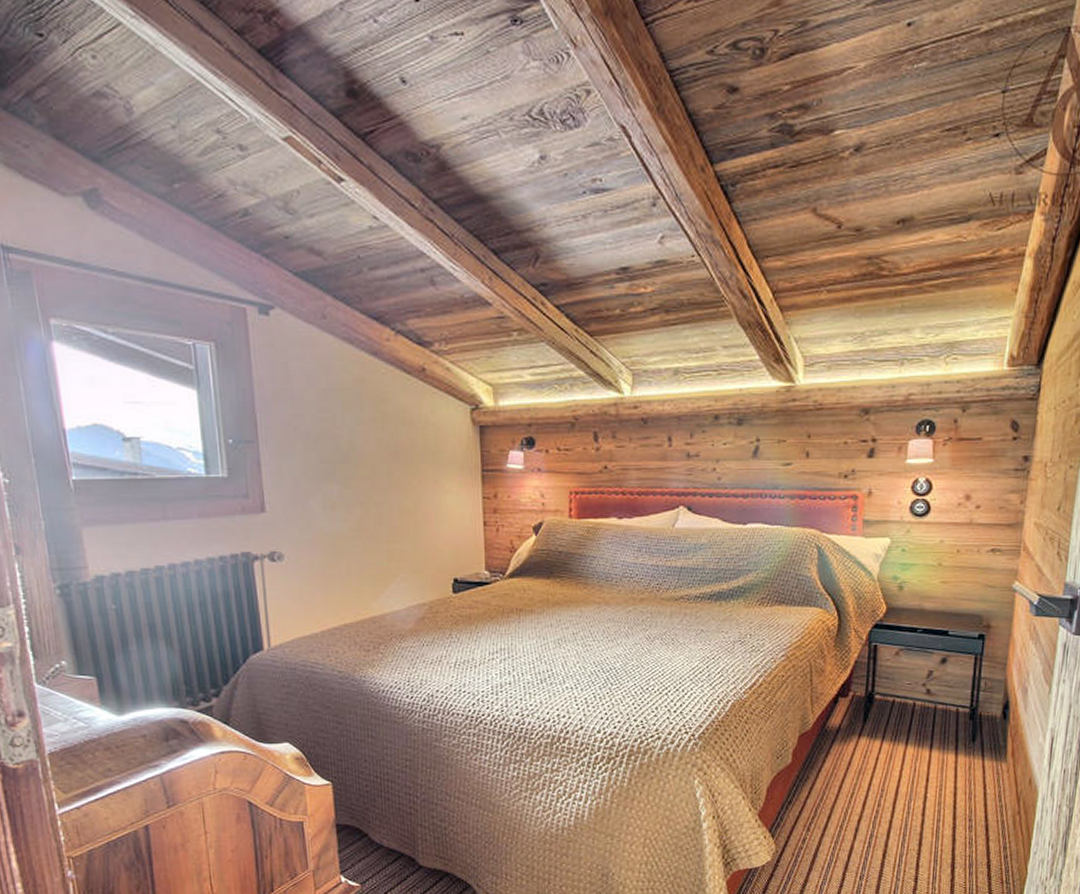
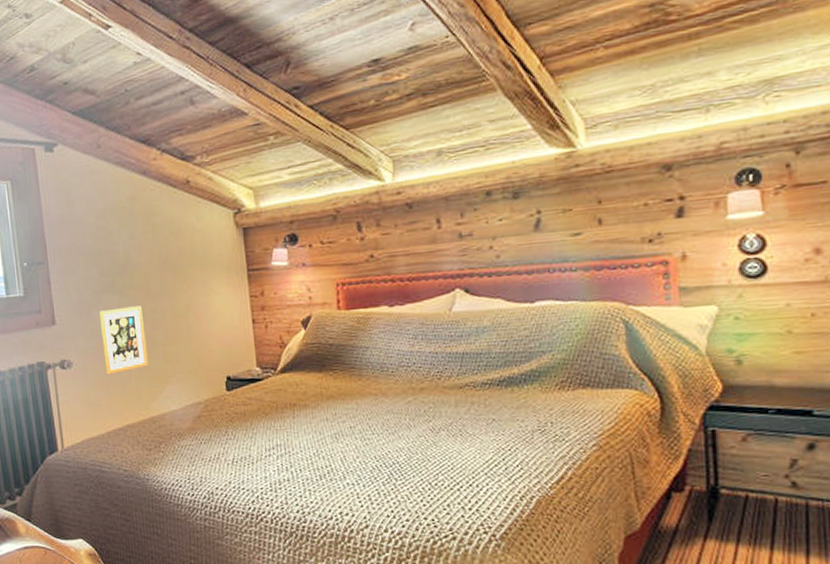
picture frame: none [318,498,370,571] -> present [99,306,148,375]

